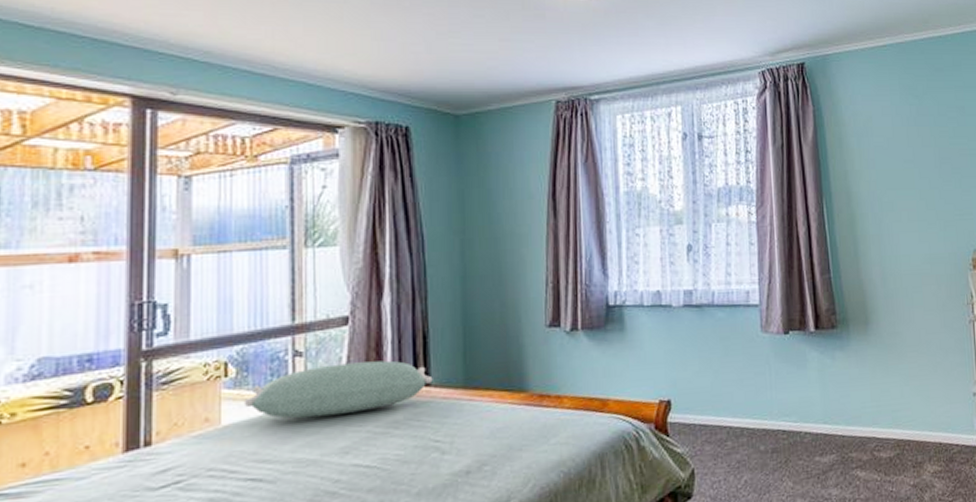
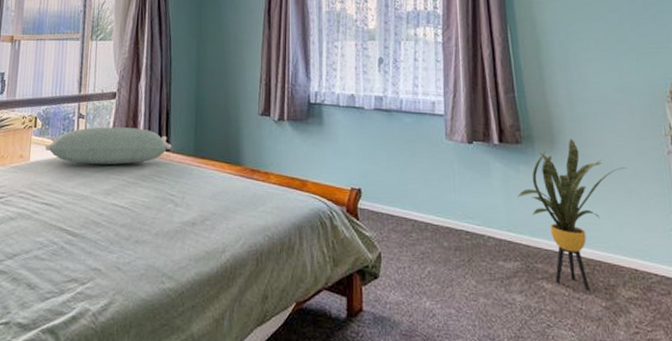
house plant: none [833,317,933,473] -> present [517,139,626,291]

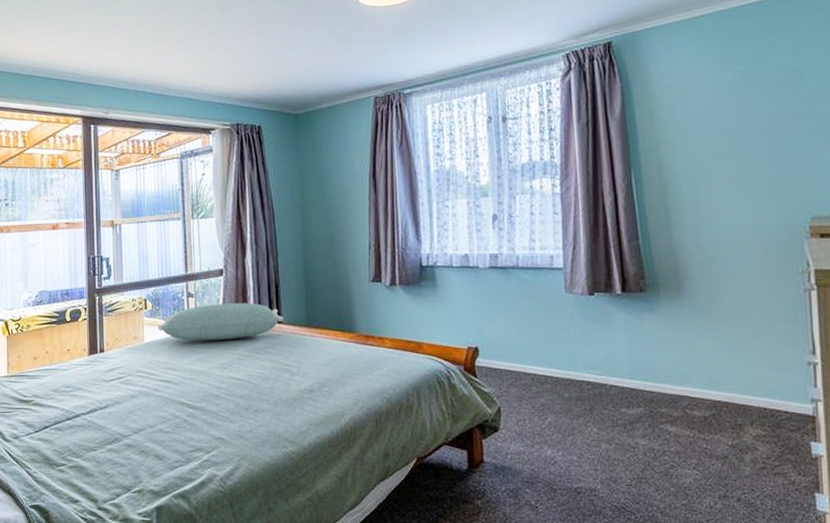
house plant: present [517,139,626,291] -> none [641,283,758,432]

